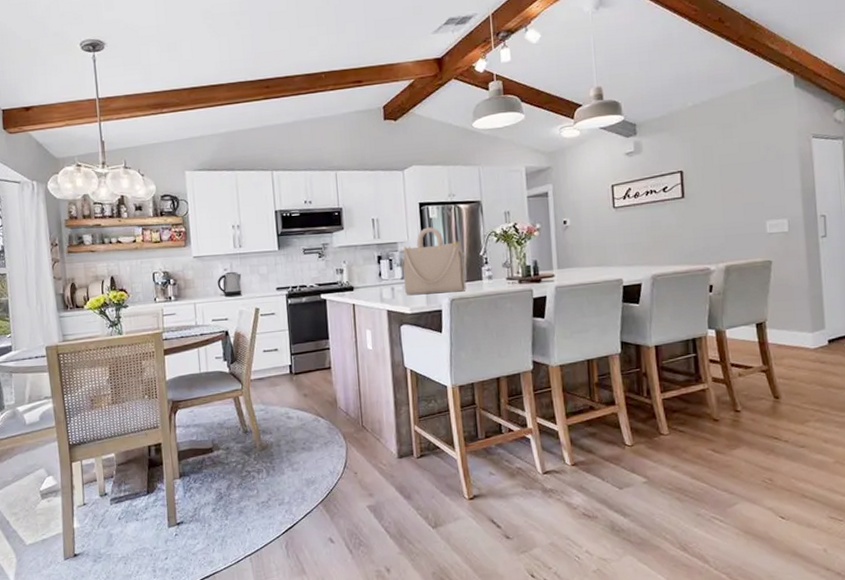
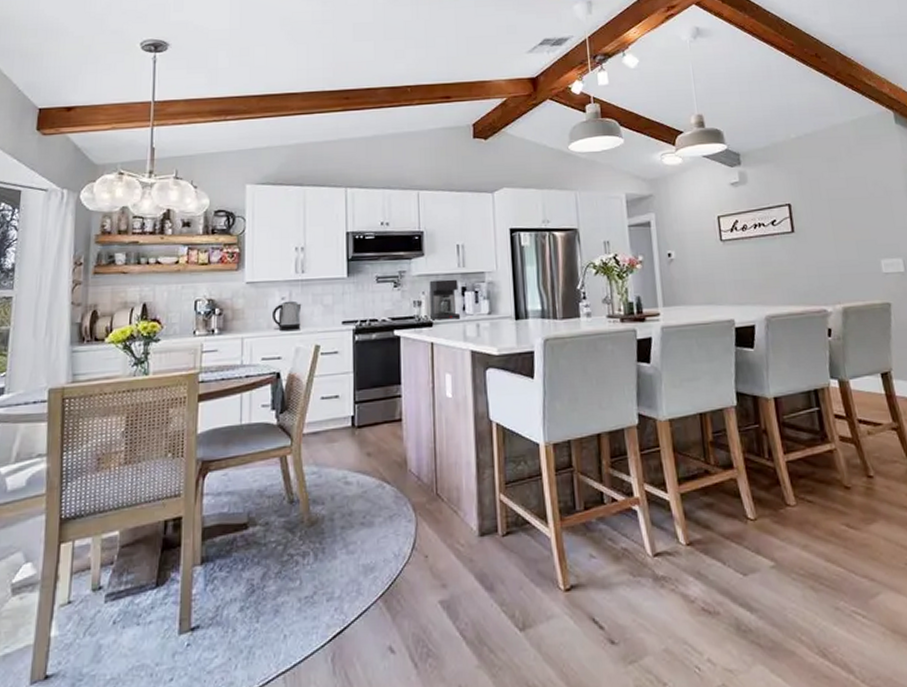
coffee maker: none [349,249,378,286] -> present [429,279,461,321]
handbag: present [402,227,467,295] -> none [489,256,563,333]

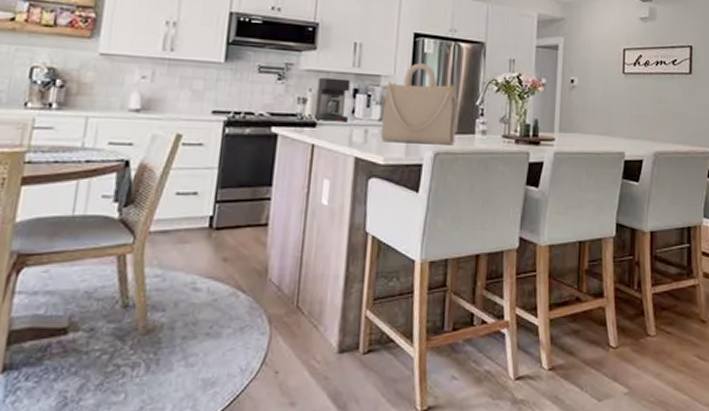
kettle: present [271,300,302,332] -> none [126,80,166,116]
handbag: none [489,256,563,333] -> present [381,63,460,145]

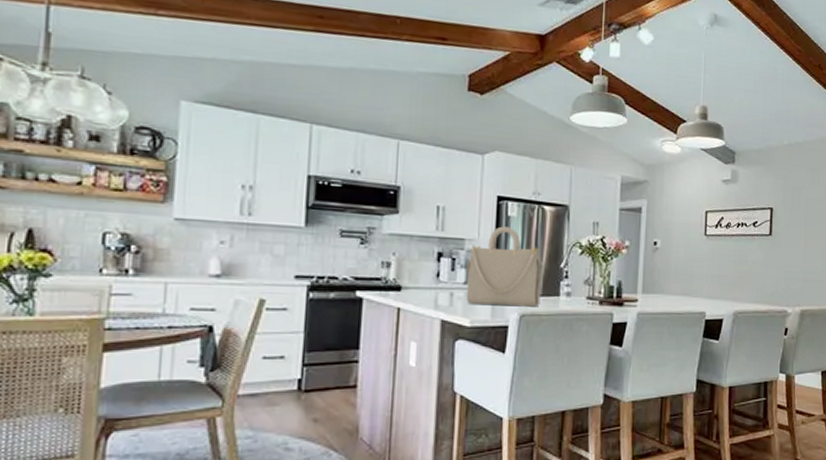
coffee maker: present [315,77,351,122] -> none [400,241,435,286]

